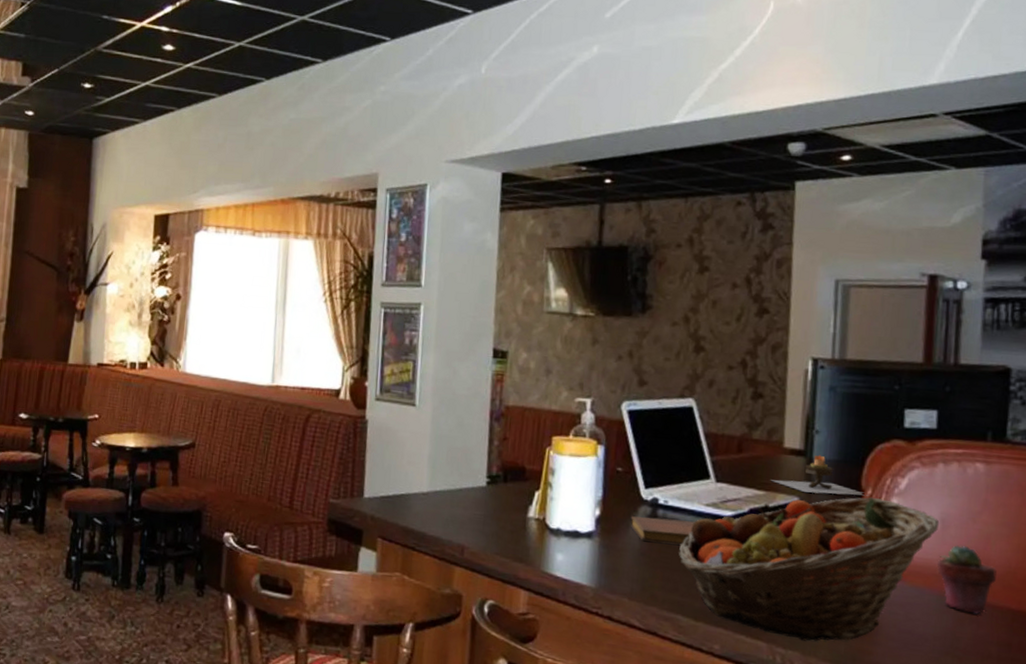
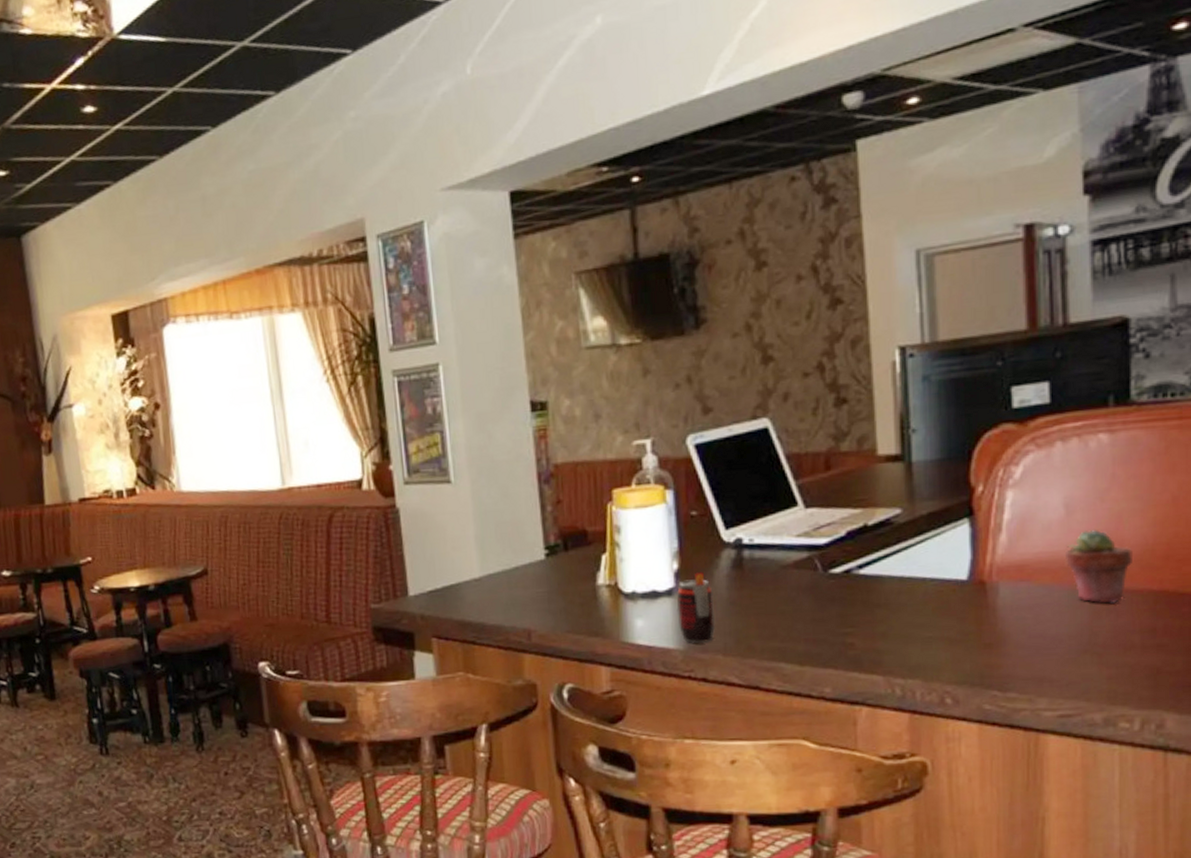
beverage can: none [593,521,627,585] -> present [676,572,716,643]
notebook: present [630,516,694,545] -> none [713,557,786,589]
fruit basket: present [679,497,940,641] -> none [773,493,1064,667]
candle: present [770,455,869,496] -> none [866,456,980,502]

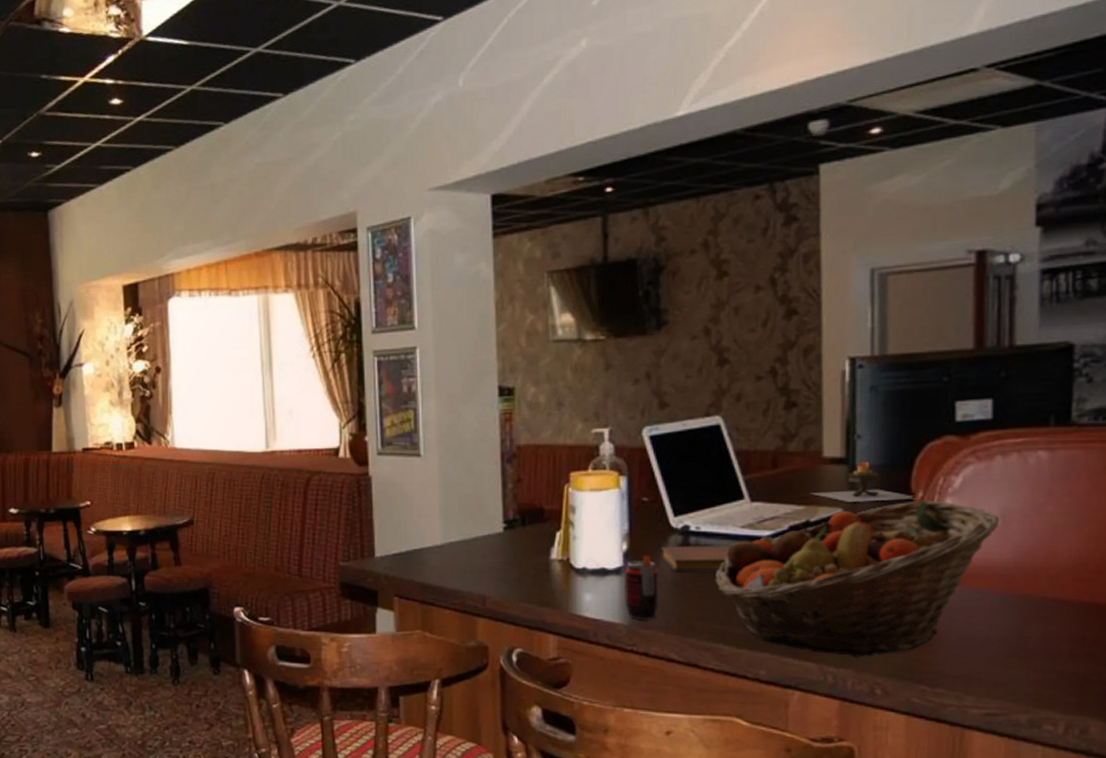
notebook: none [713,557,786,589] -> present [660,546,730,572]
fruit basket: none [773,493,1064,667] -> present [715,499,1000,657]
candle: none [866,456,980,502] -> present [810,461,920,502]
potted succulent: present [1066,529,1132,603] -> none [999,540,1065,612]

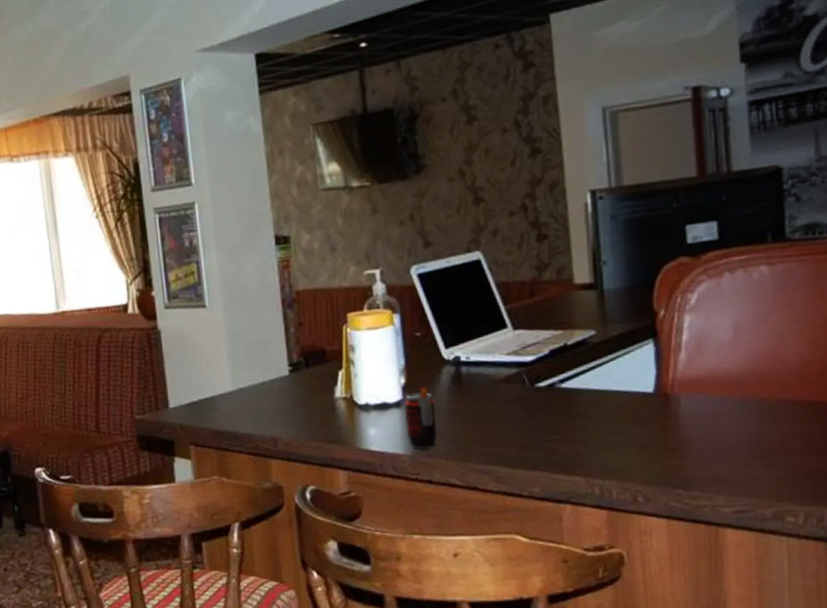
notebook: present [660,546,730,572] -> none [435,373,498,401]
fruit basket: present [715,499,1000,657] -> none [487,317,733,469]
candle: present [810,461,920,502] -> none [566,285,662,324]

